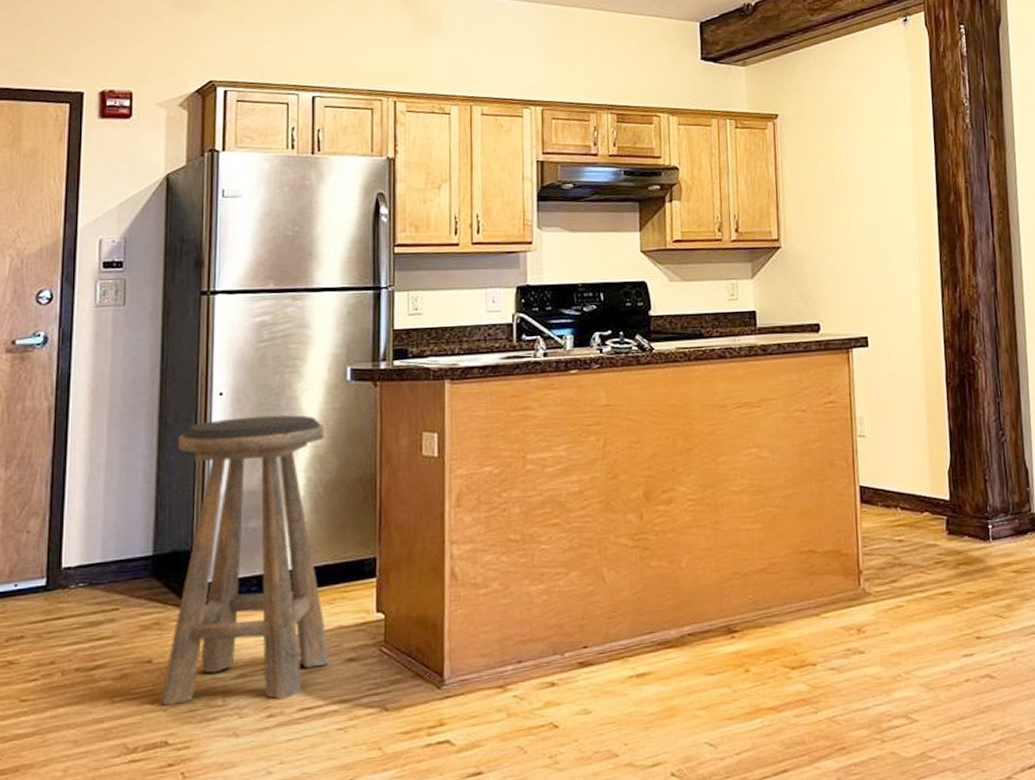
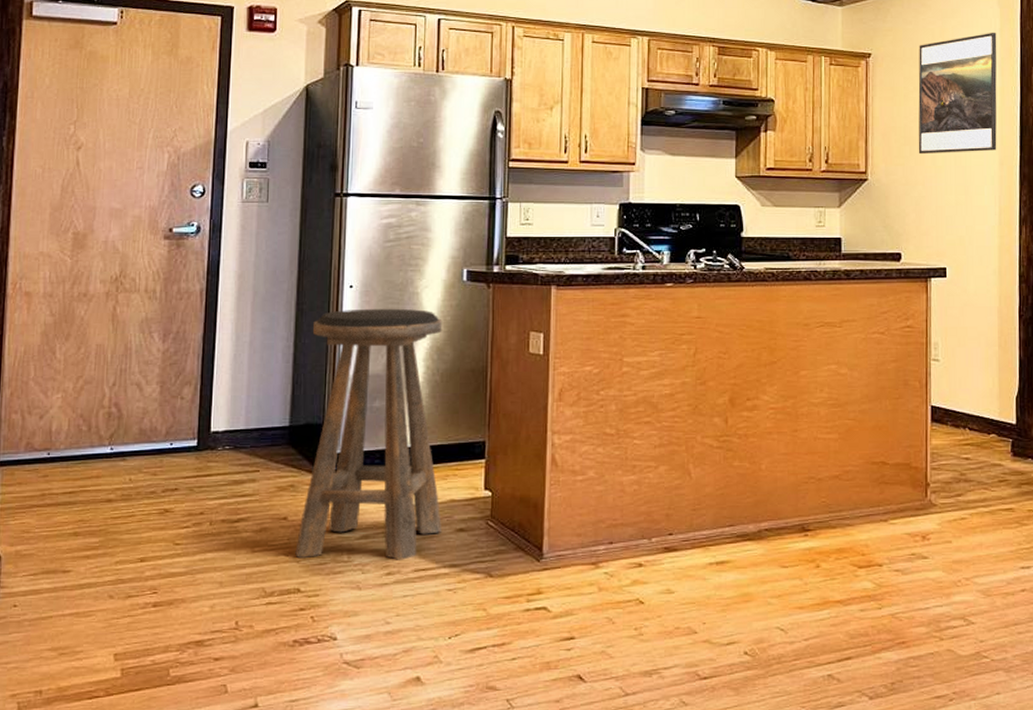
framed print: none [827,86,914,218] -> present [918,32,997,155]

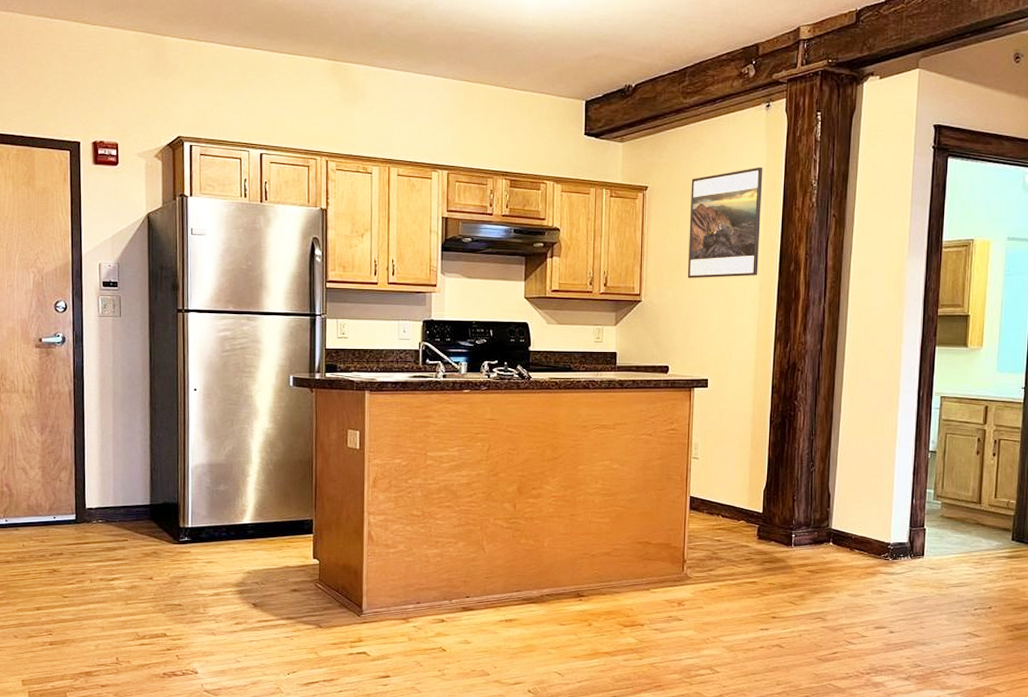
stool: present [295,308,443,560] -> none [161,408,279,613]

